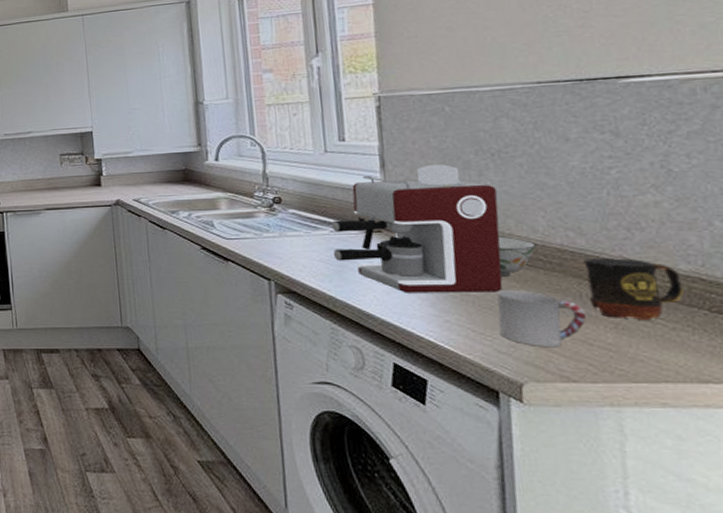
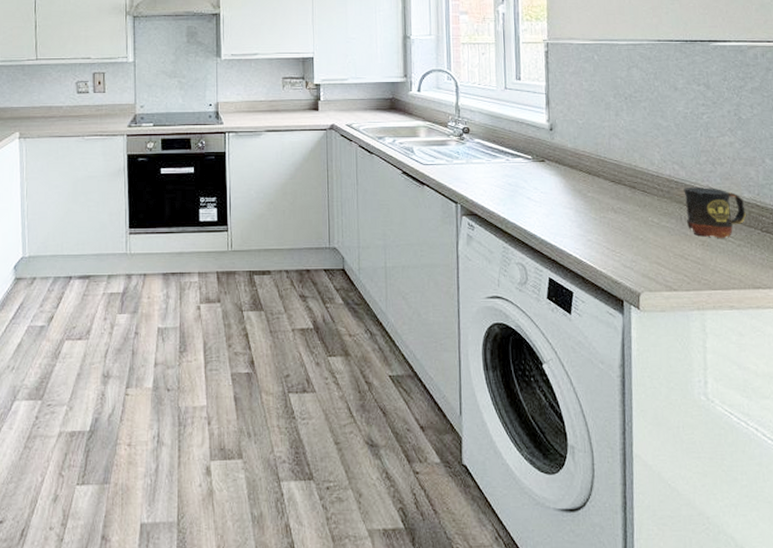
coffee maker: present [331,164,503,293] -> none [507,104,629,216]
soup bowl: present [497,236,537,276] -> none [627,167,653,202]
cup: present [497,289,586,346] -> none [625,213,684,261]

